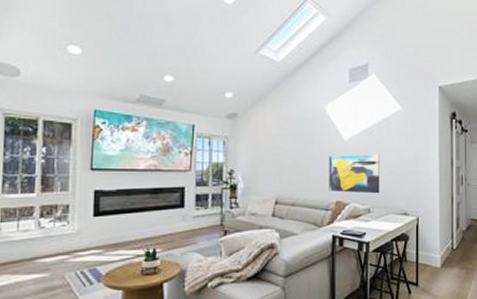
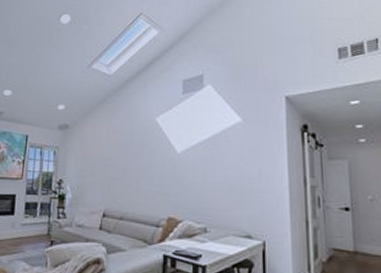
wall art: present [329,154,380,194] -> none [160,168,217,212]

